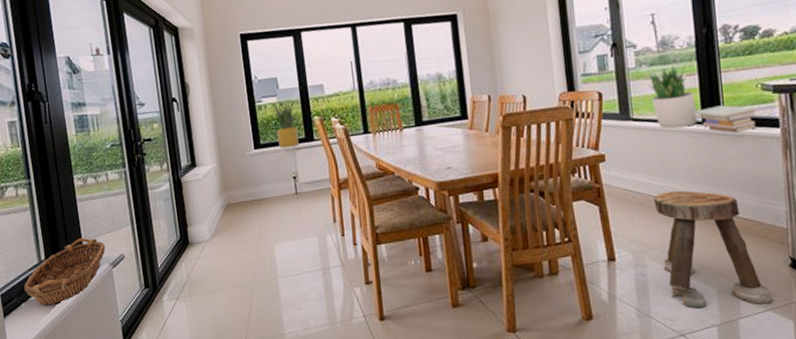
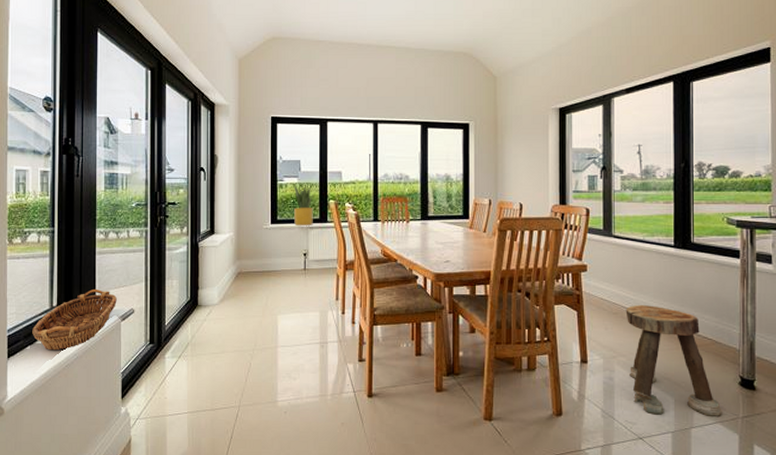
planter: present [648,64,697,129] -> none [630,192,670,249]
books: present [693,105,757,133] -> none [667,233,721,259]

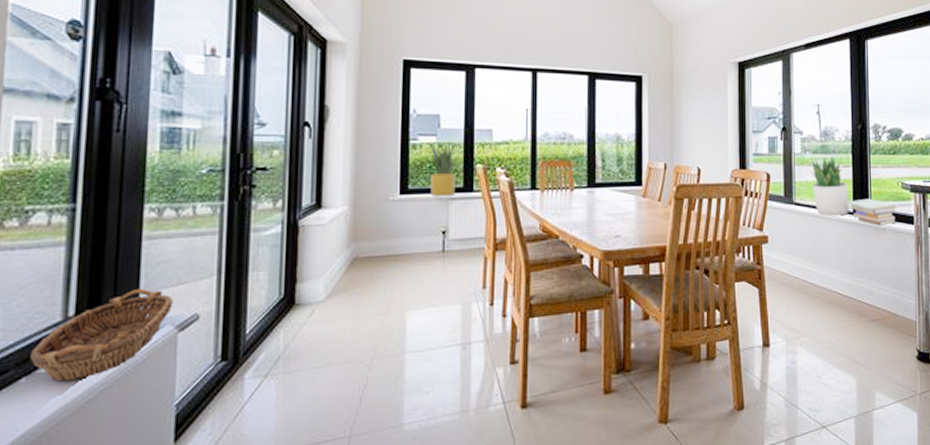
stool: present [625,305,722,418] -> none [807,278,902,399]
planter: none [630,192,670,249] -> present [810,155,849,216]
books: none [667,233,721,259] -> present [846,198,897,226]

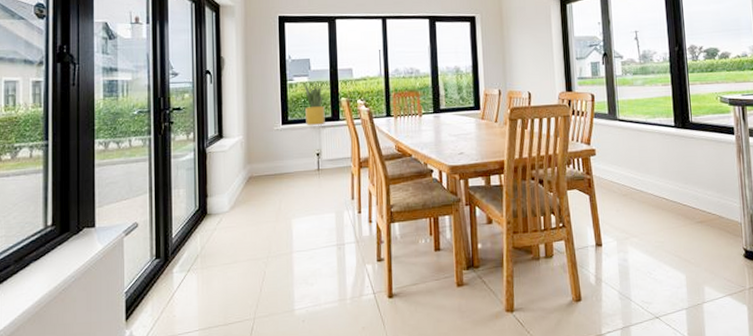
basket: present [30,289,173,382] -> none [24,204,119,274]
planter: present [810,155,849,216] -> none [632,75,671,130]
books: present [846,198,897,226] -> none [667,112,717,137]

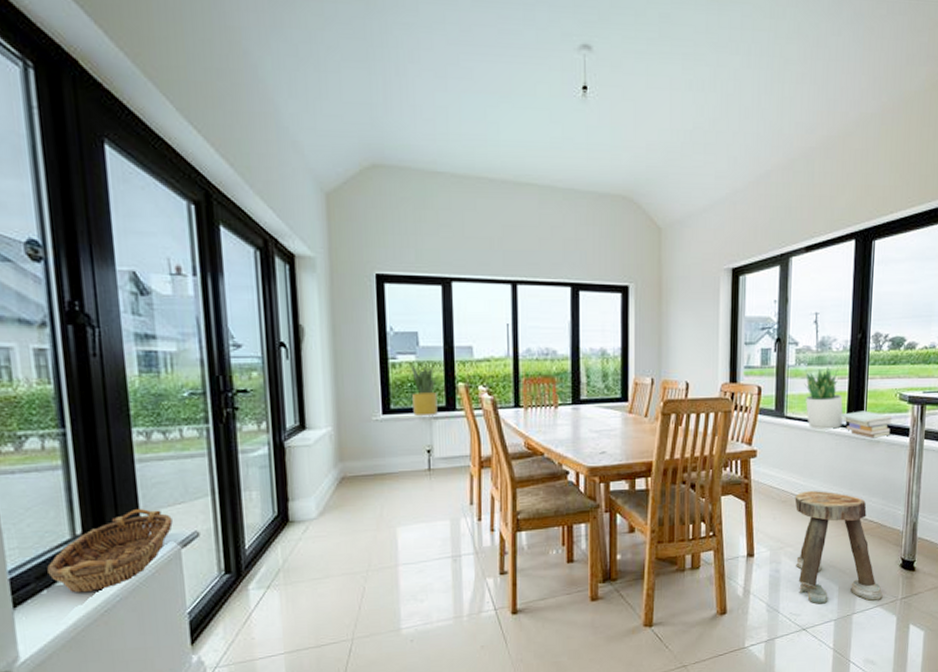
basket: none [24,204,119,274] -> present [47,509,173,593]
planter: none [632,75,671,130] -> present [804,366,843,429]
stool: none [634,185,731,293] -> present [794,491,883,604]
books: none [667,112,717,137] -> present [840,411,893,439]

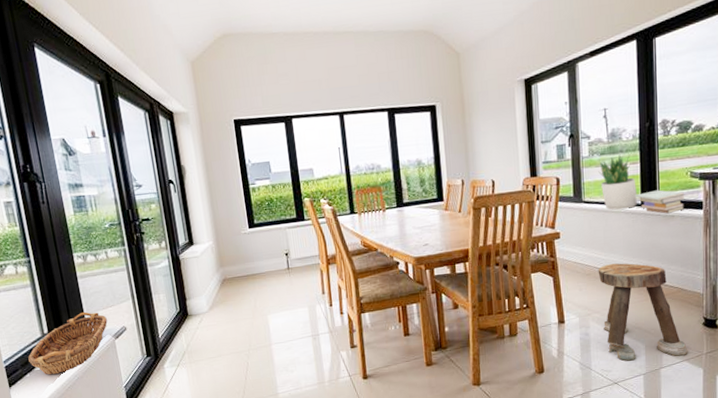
planter: present [410,362,438,417] -> none [266,184,291,228]

